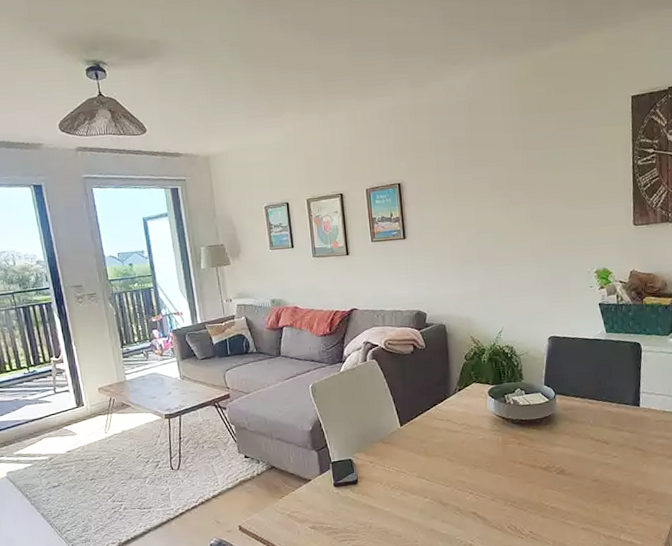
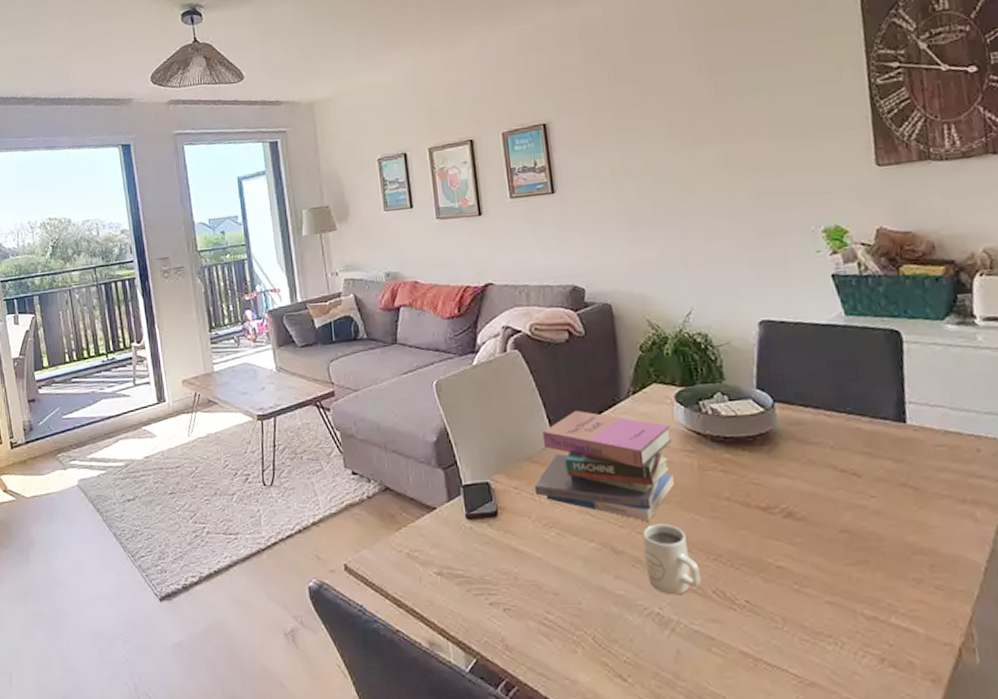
books: none [385,403,485,482] -> present [534,410,674,522]
mug: none [462,482,501,532] -> present [643,524,701,596]

